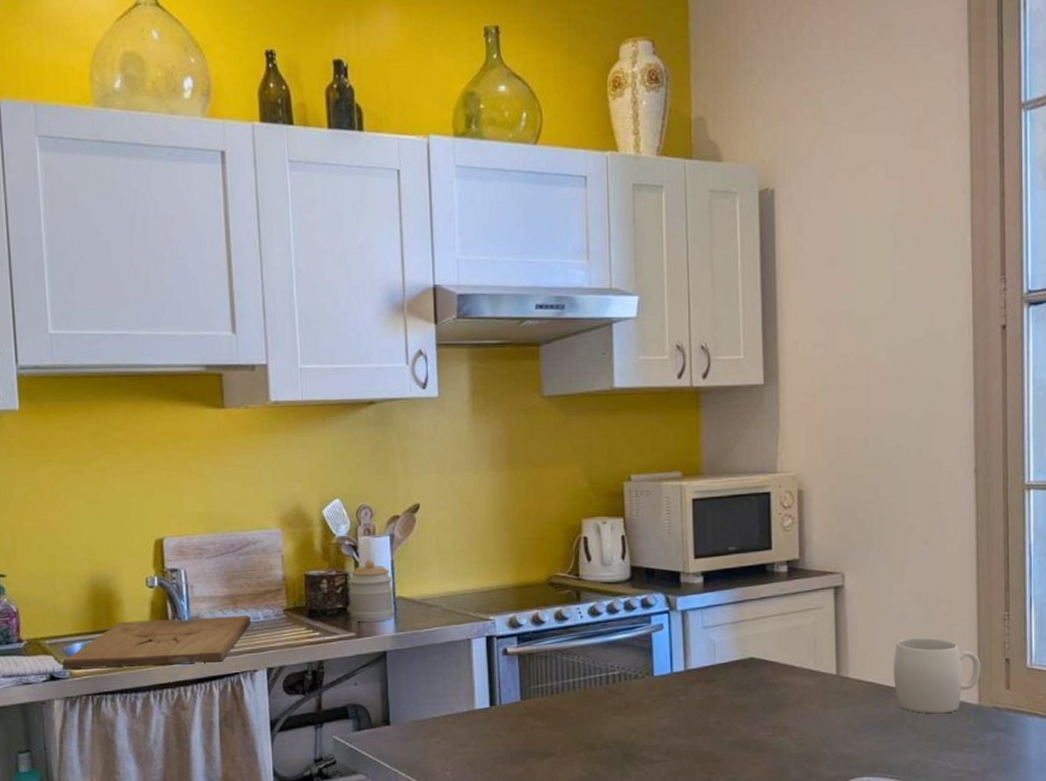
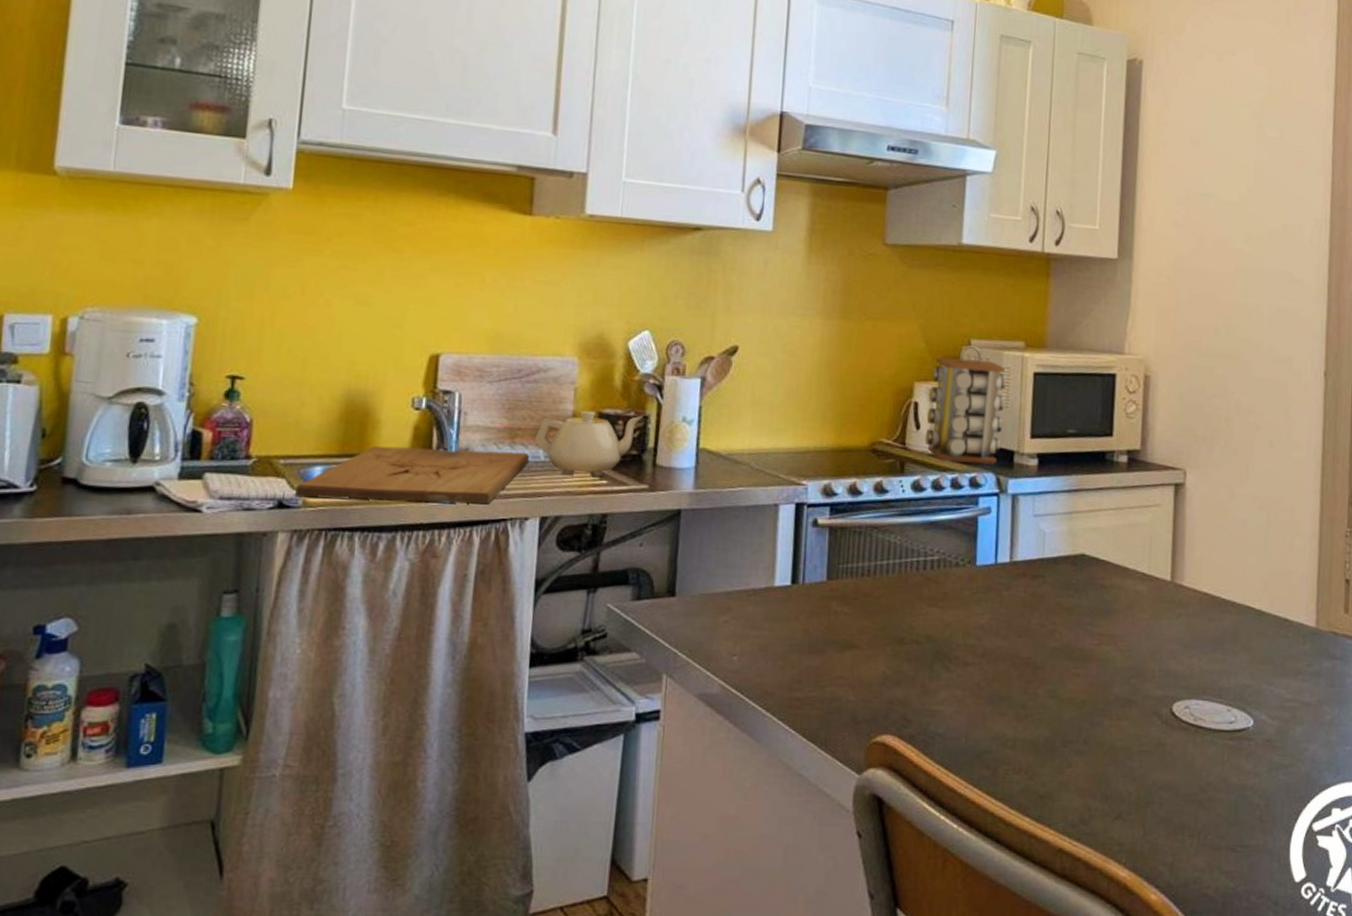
teapot: none [253,573,344,632] -> present [534,410,644,477]
jar: present [348,560,395,623] -> none [645,403,698,475]
spice rack: none [596,479,668,588] -> present [924,344,1007,465]
mug: present [893,637,981,714] -> none [1229,547,1320,635]

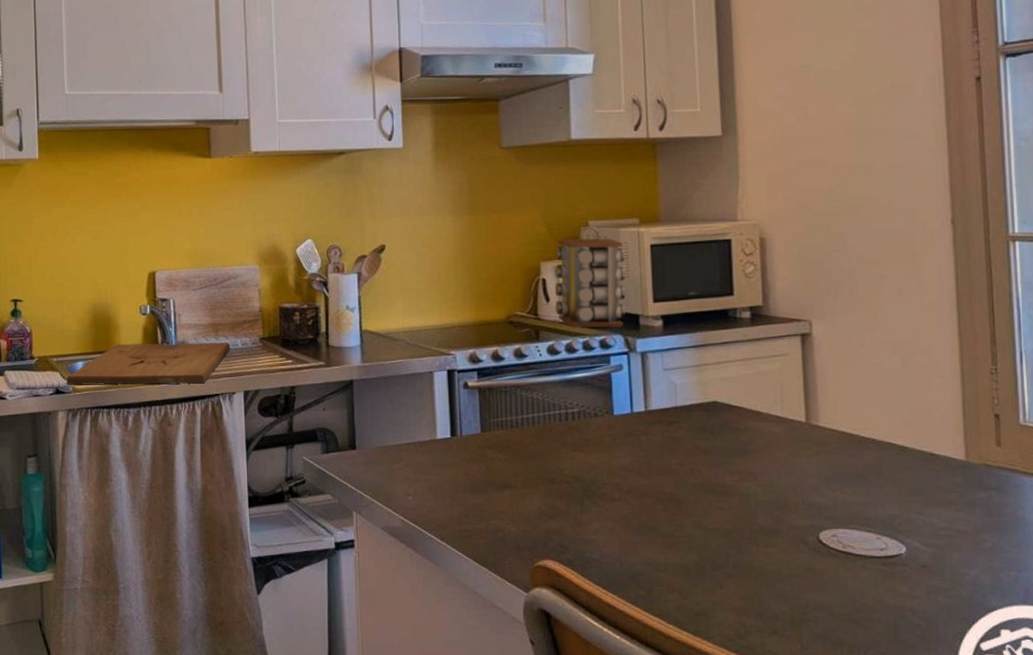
teapot: present [534,410,644,477] -> none [233,306,315,358]

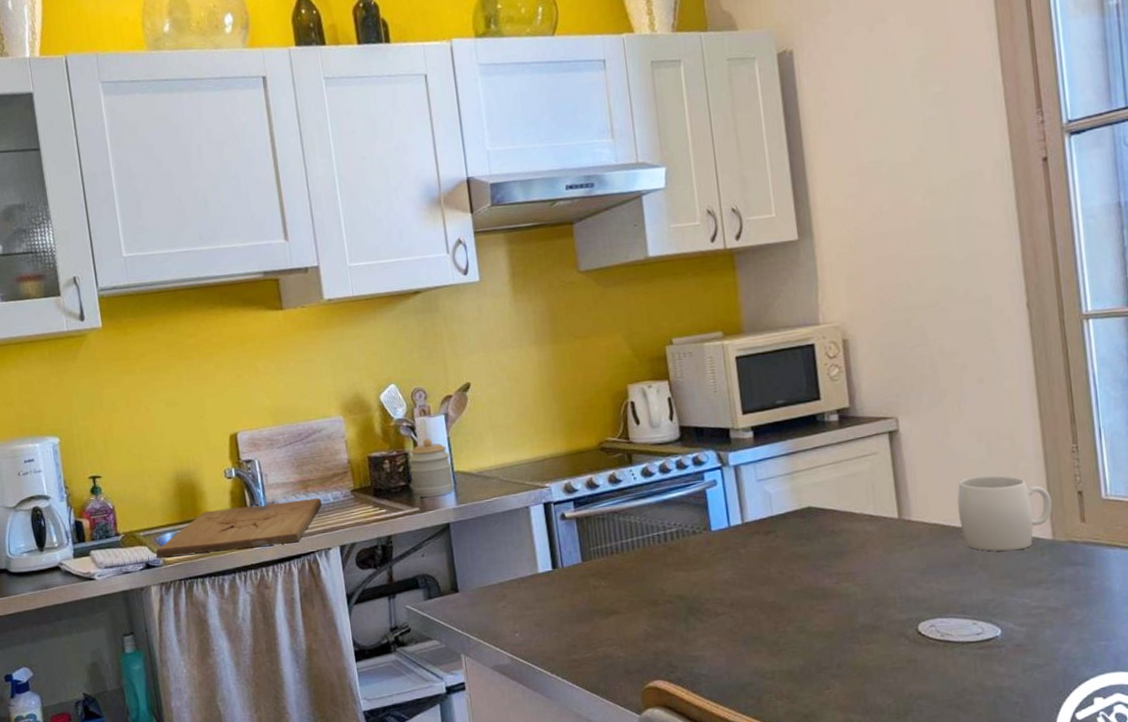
jar: none [318,295,361,353] -> present [408,438,455,498]
spice rack: present [554,225,626,329] -> none [640,343,716,448]
mug: none [867,388,967,468] -> present [957,475,1052,552]

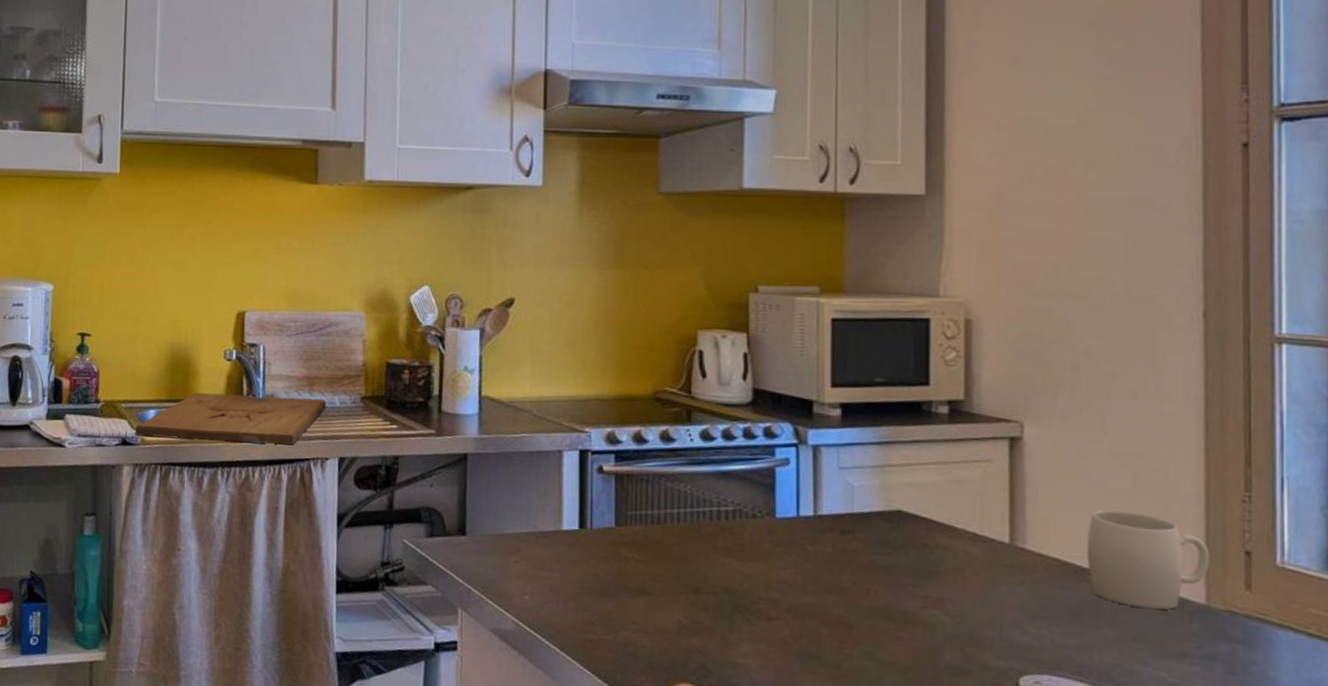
jar: present [408,438,455,498] -> none [431,353,480,421]

